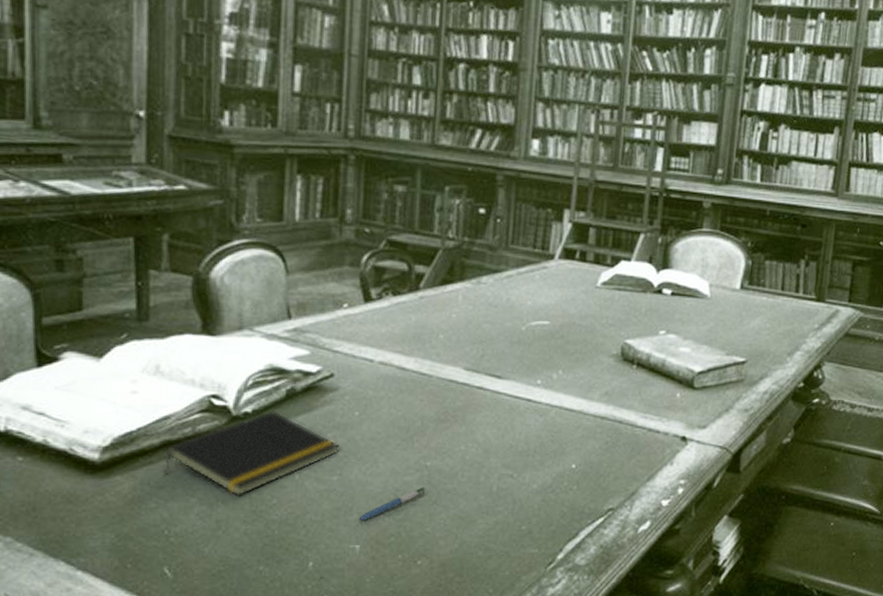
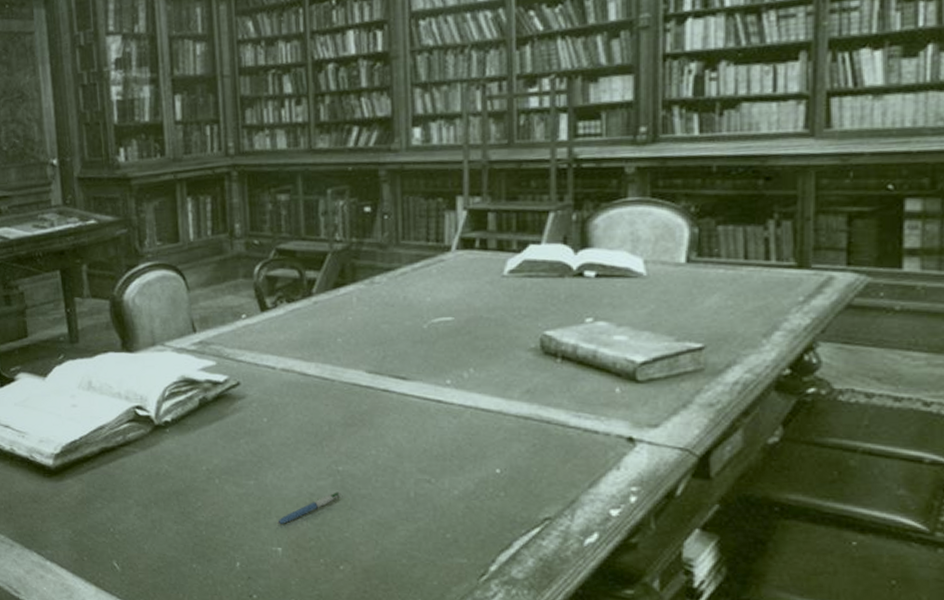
notepad: present [164,410,340,497] -> none [103,418,253,499]

